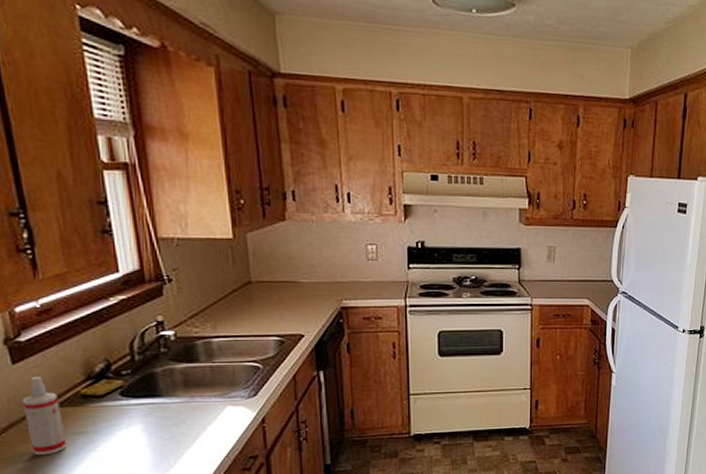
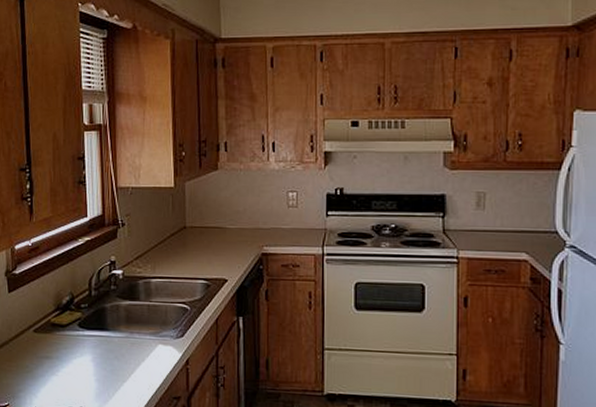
spray bottle: present [22,376,68,456] -> none [11,304,37,375]

